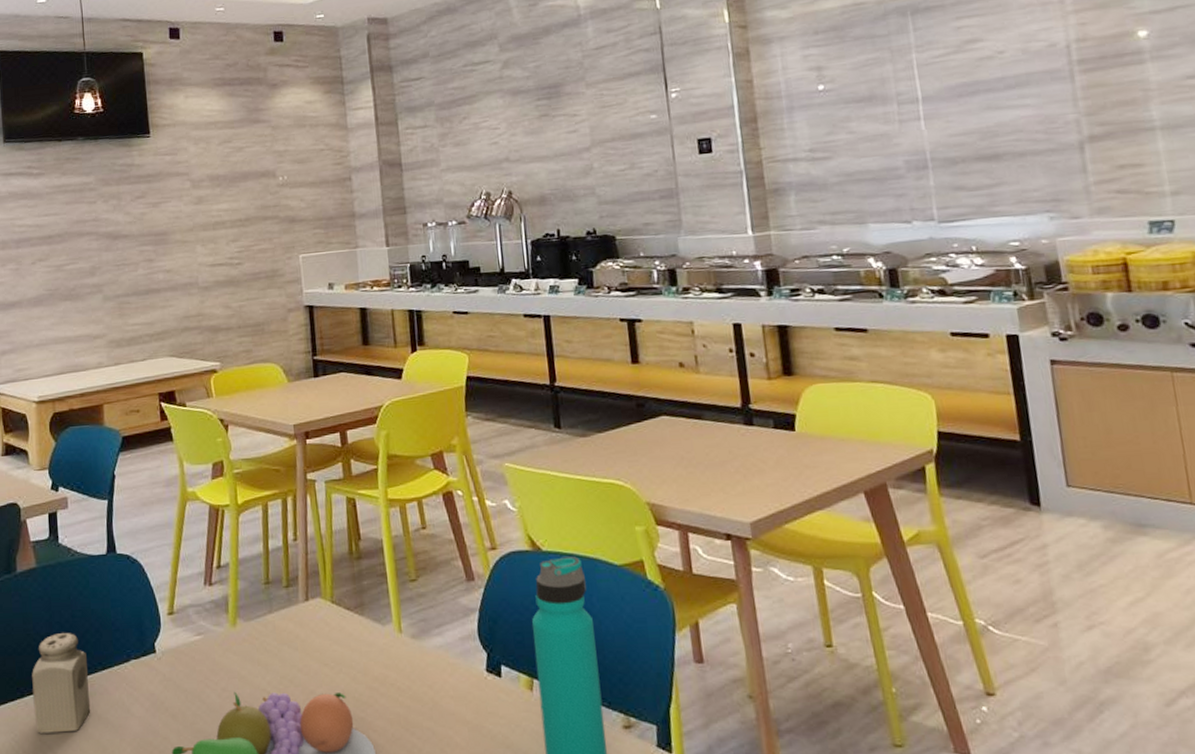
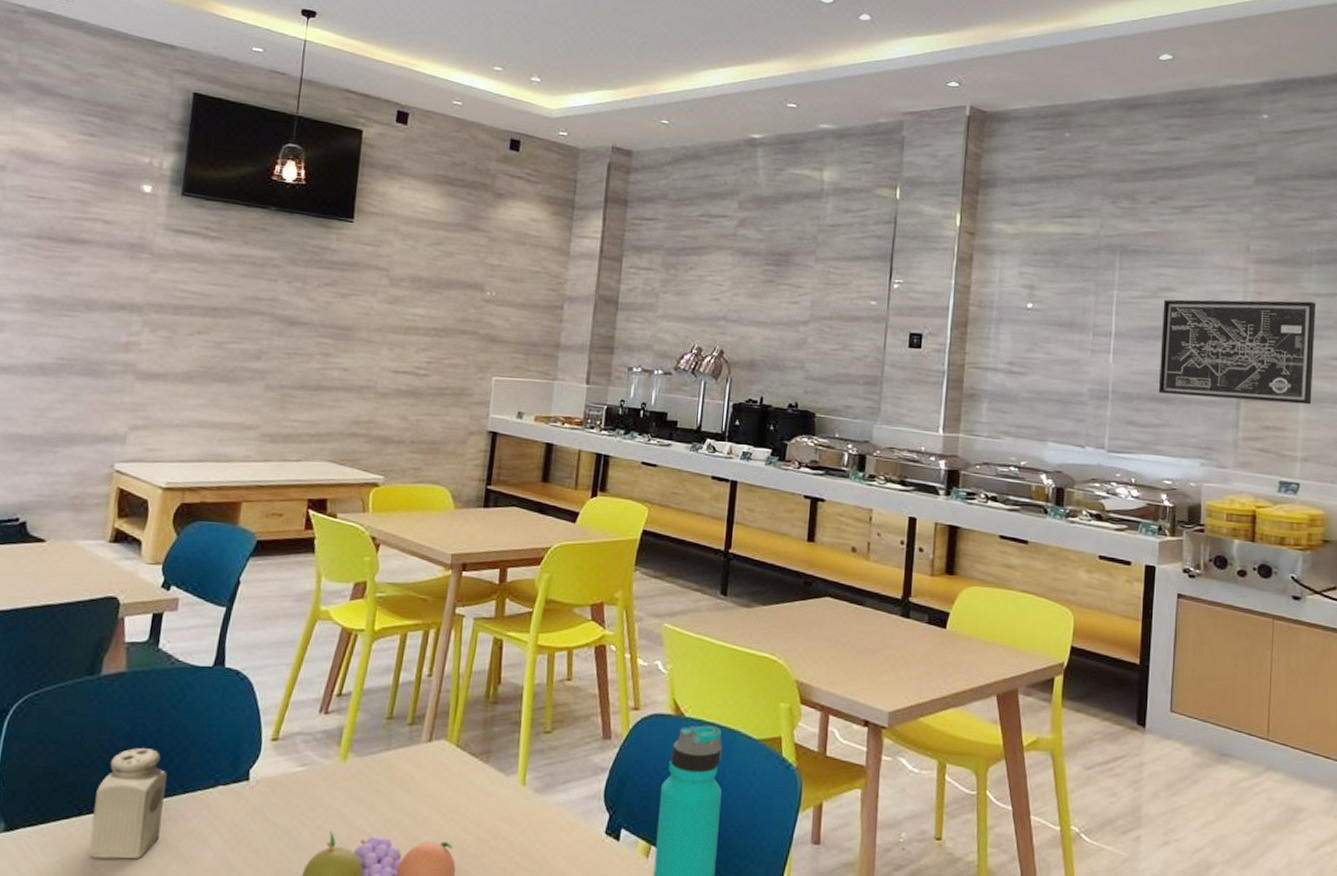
wall art: none [971,21,1171,151] -> present [1158,299,1316,405]

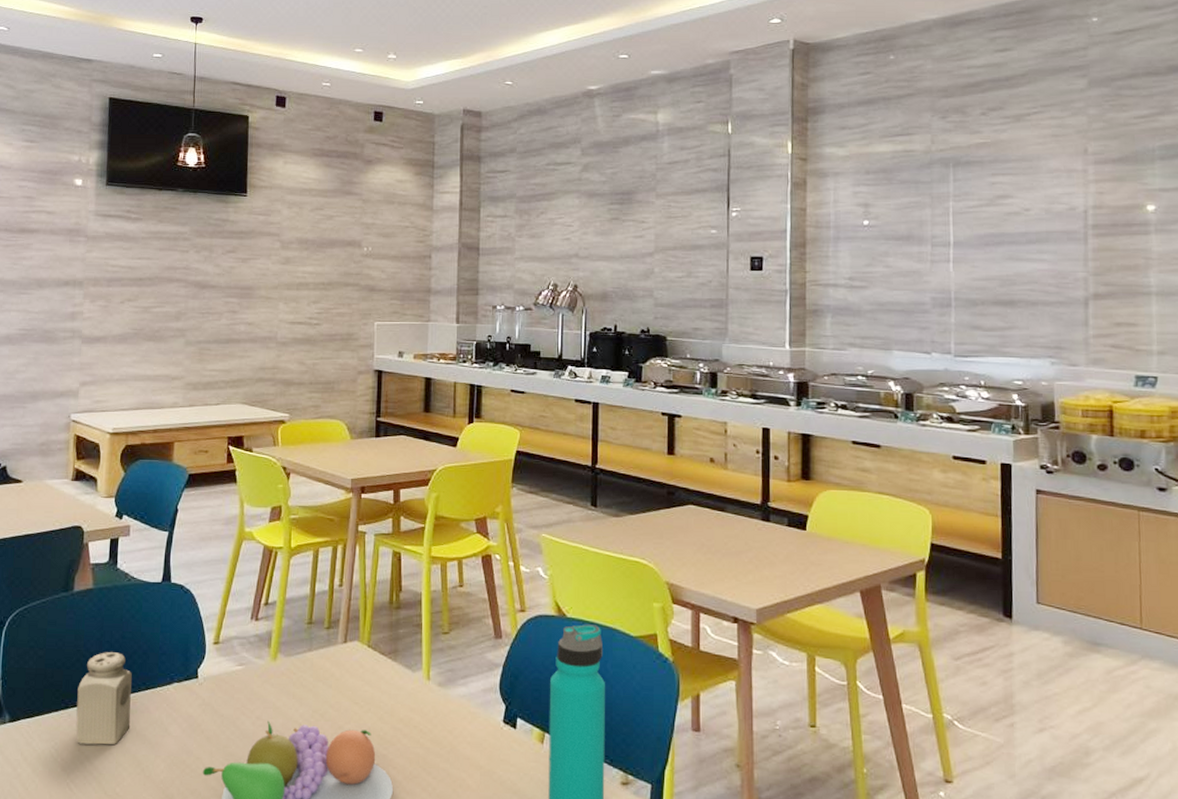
wall art: present [1158,299,1316,405] -> none [1001,197,1165,299]

